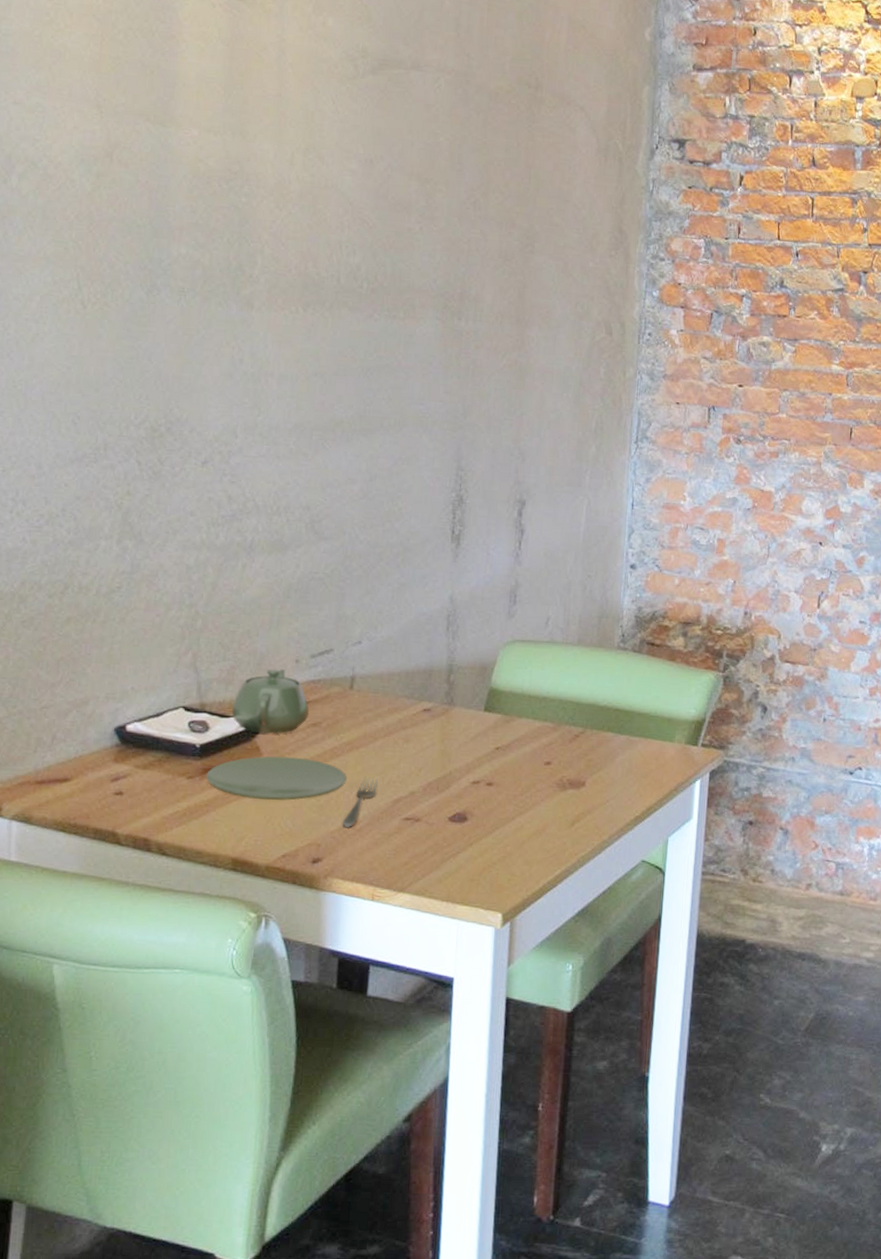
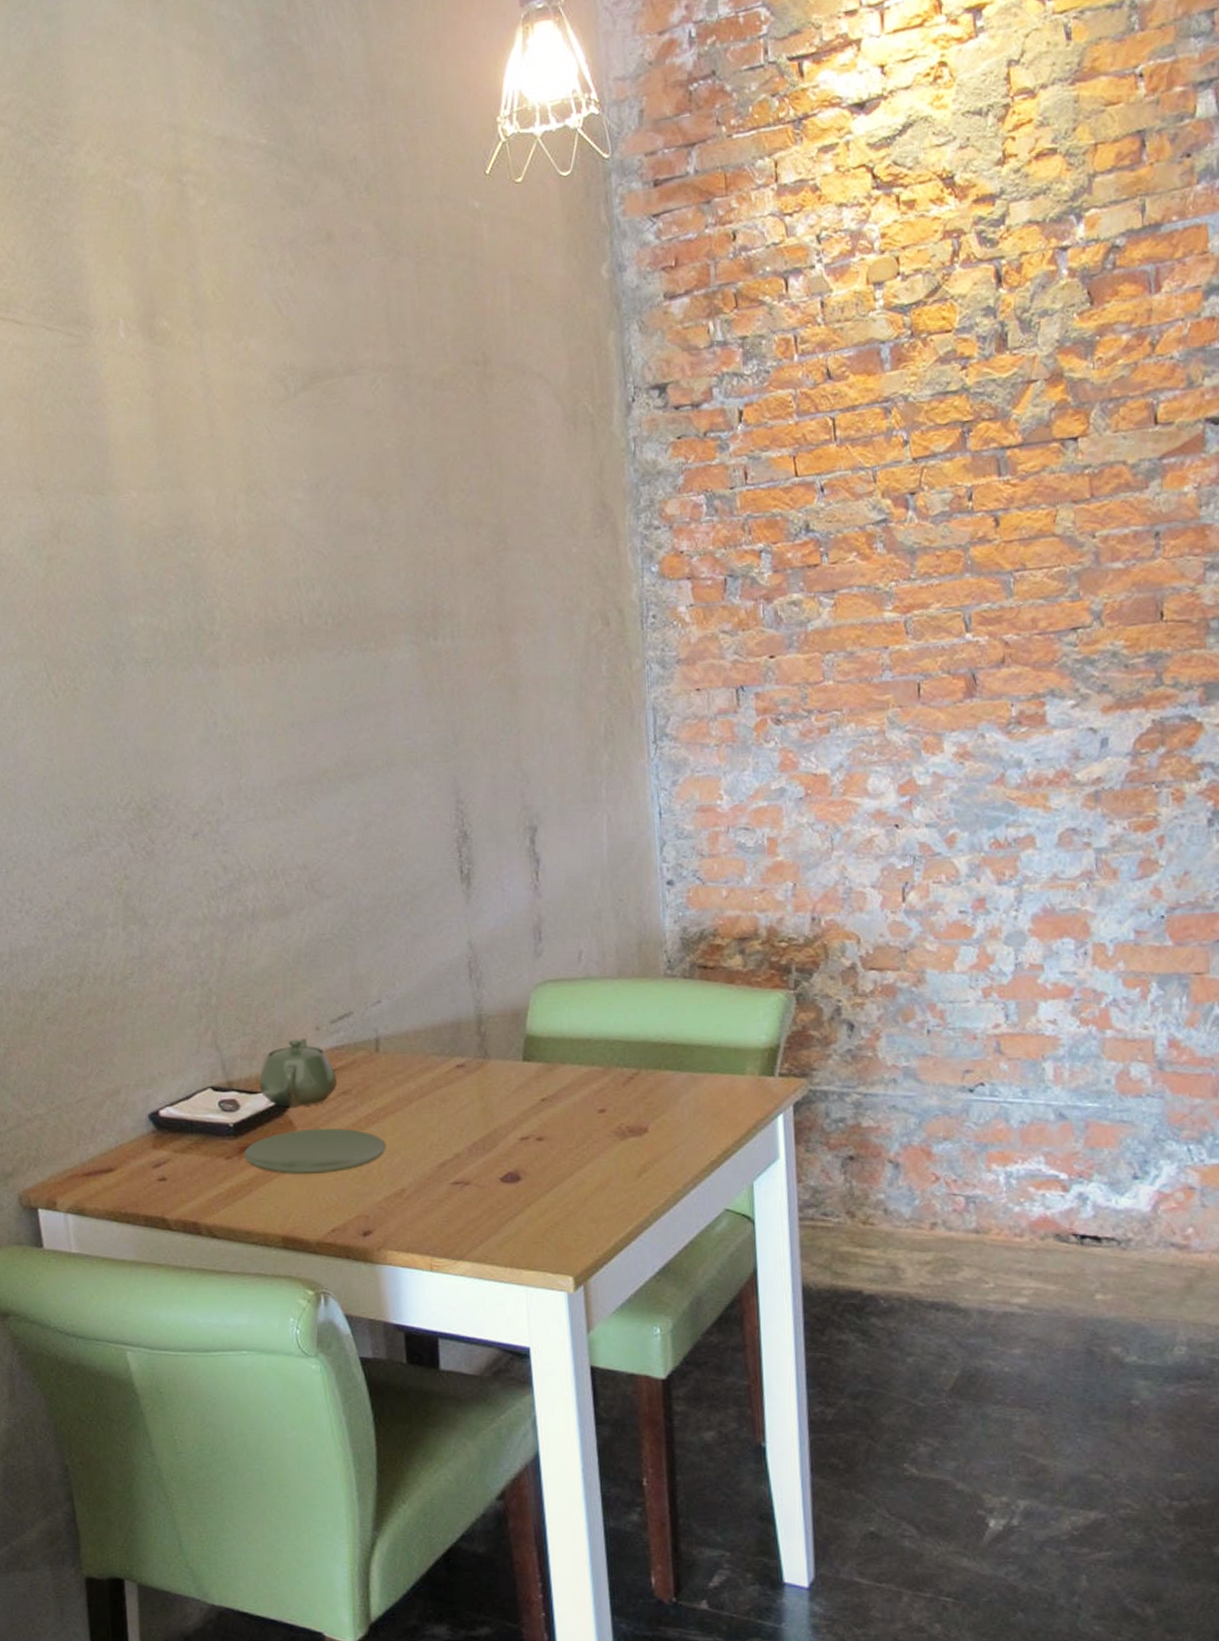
fork: present [342,776,379,827] -> none [388,1141,420,1196]

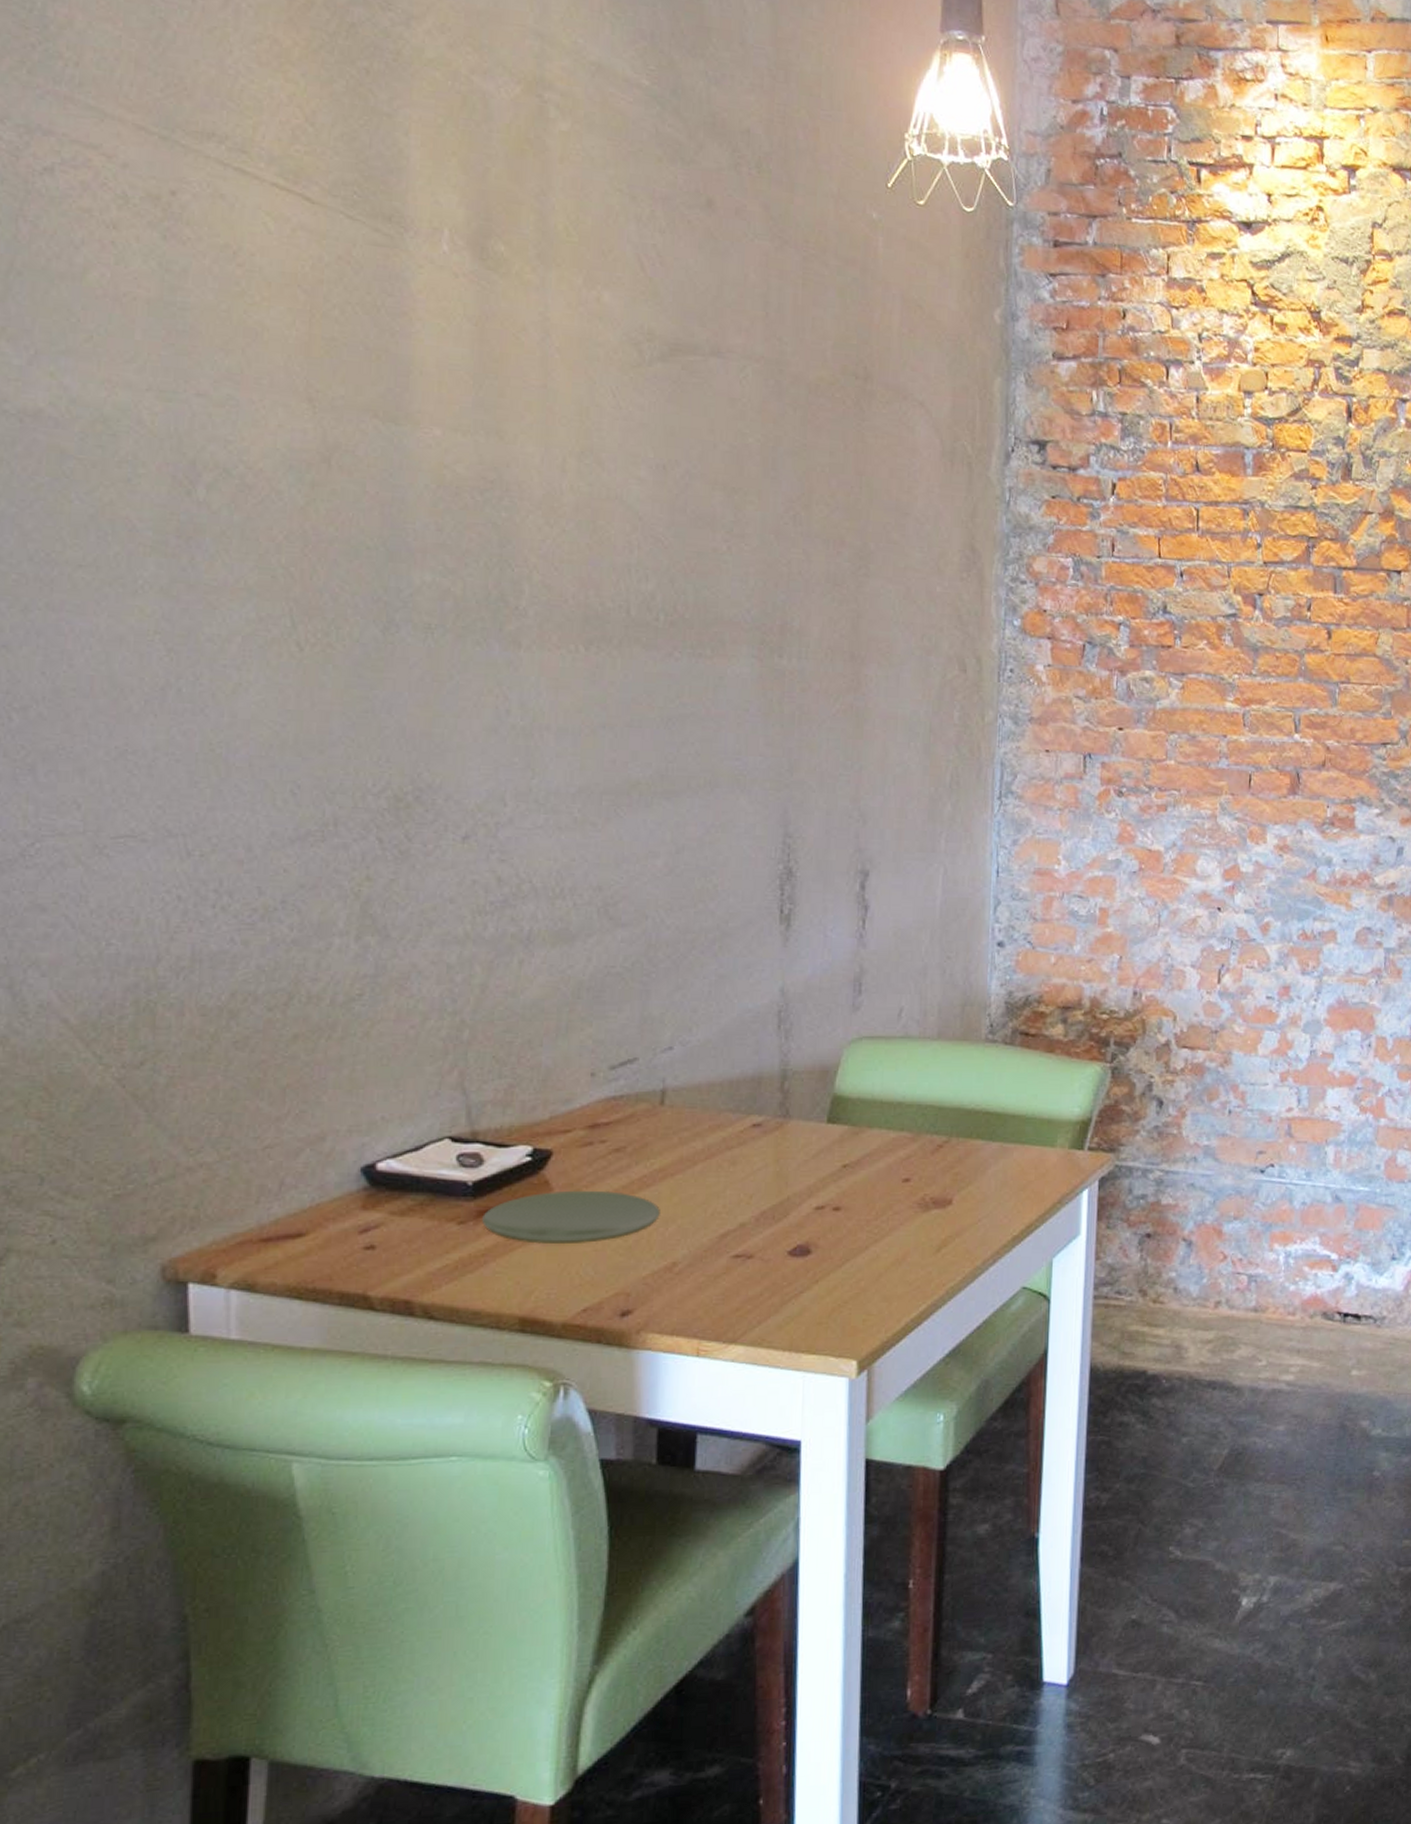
teapot: present [258,1037,338,1107] -> none [511,1084,611,1164]

